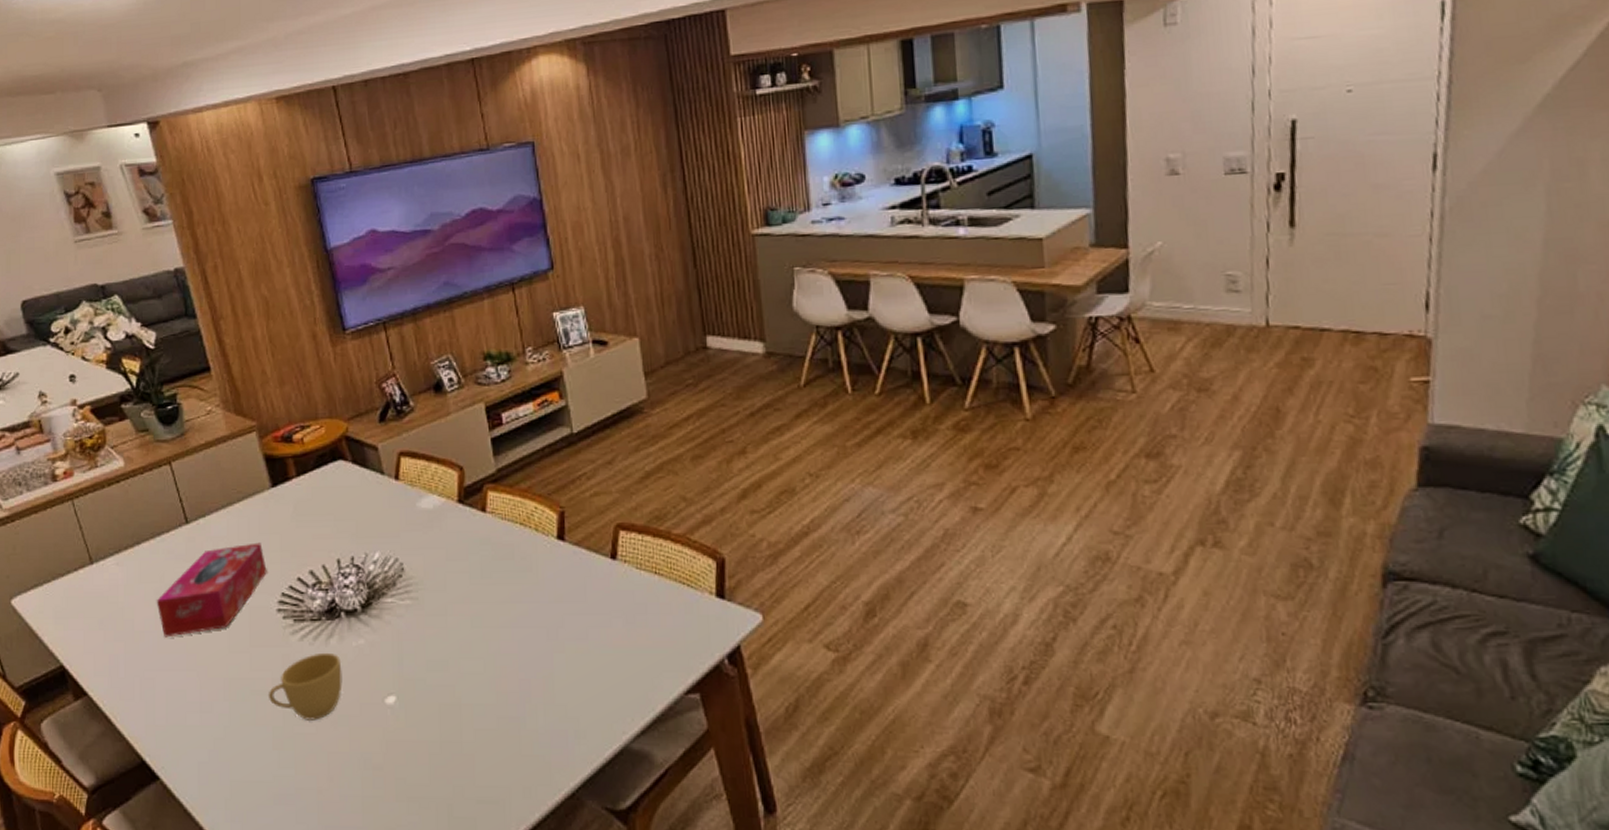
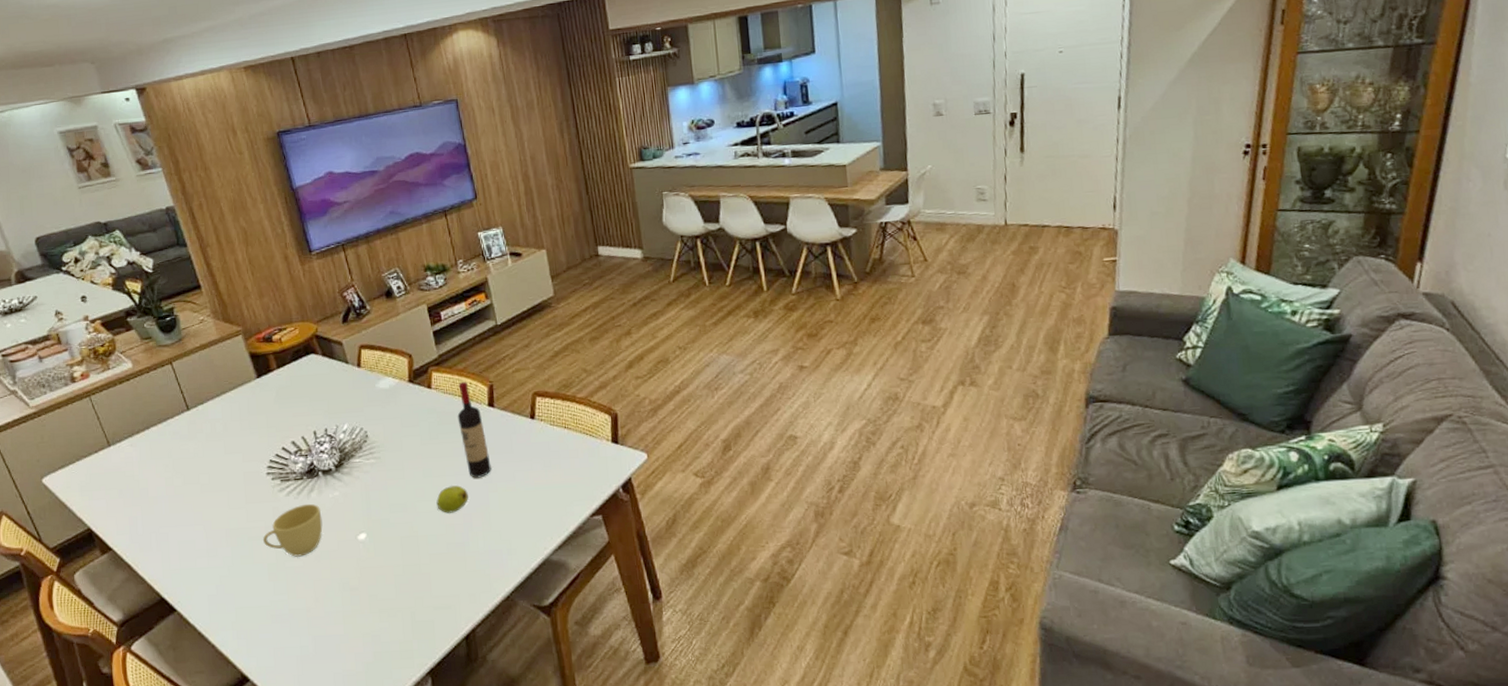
tissue box: present [156,542,267,638] -> none [165,422,257,501]
fruit: none [486,641,527,677] -> present [436,485,468,513]
wine bottle: none [517,505,558,633] -> present [457,381,491,478]

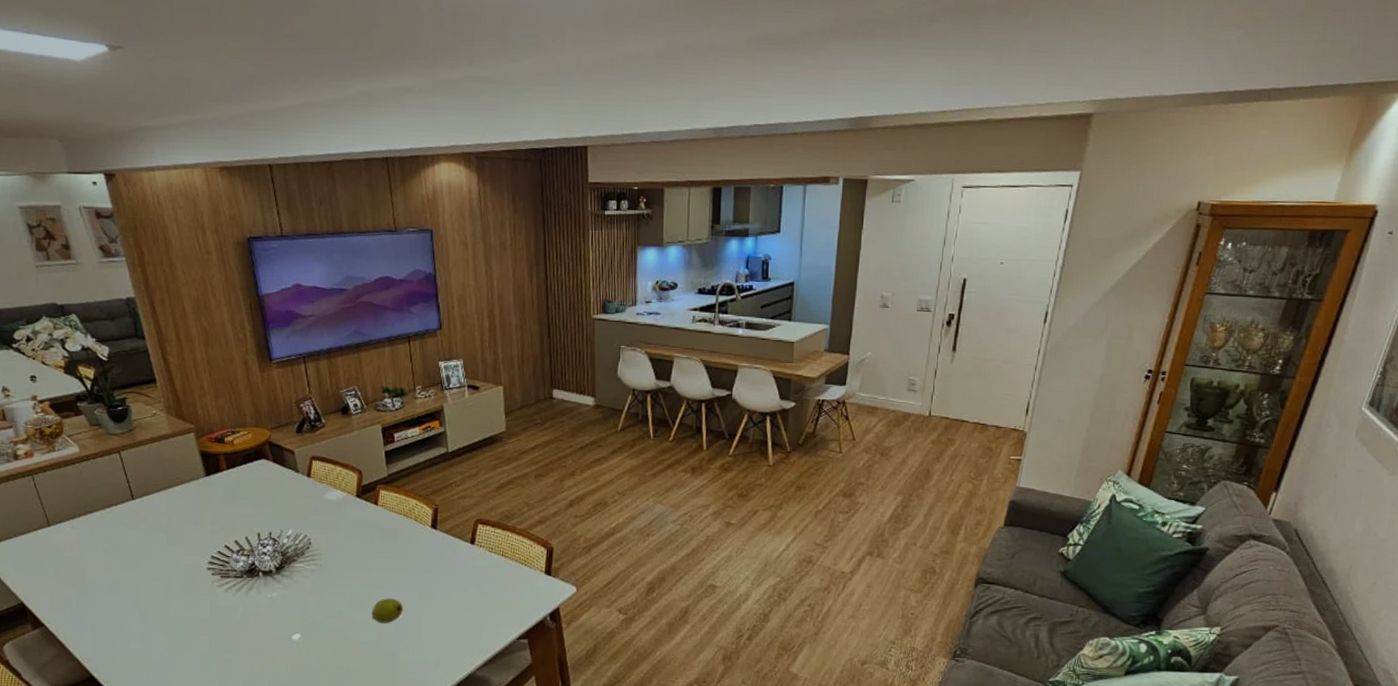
cup: present [262,503,323,557] -> none [197,601,259,650]
wine bottle: present [457,381,491,478] -> none [400,502,428,594]

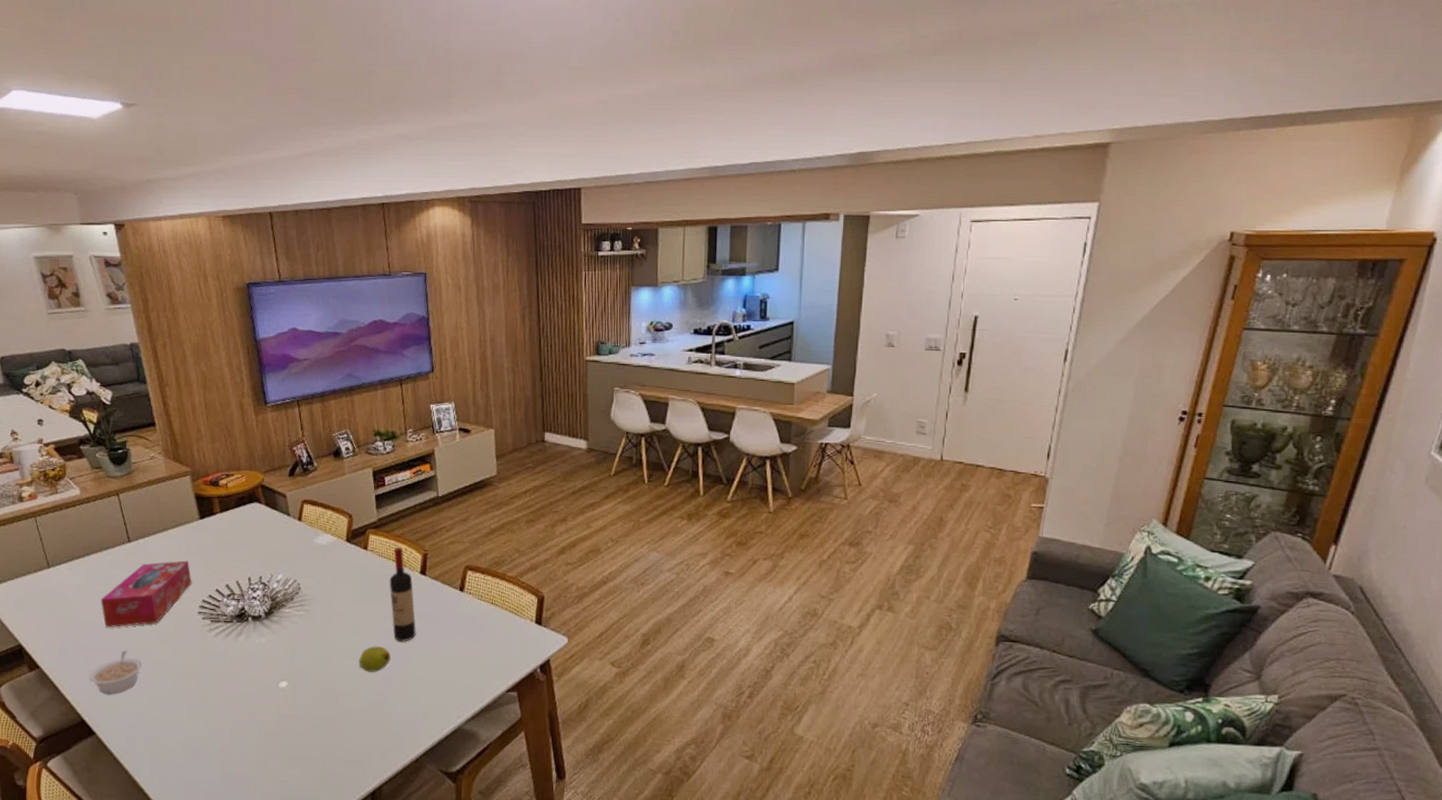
legume: none [96,607,152,650] -> present [89,650,143,695]
tissue box: none [105,517,200,585] -> present [100,560,192,628]
wine bottle: none [400,502,428,594] -> present [389,547,416,642]

